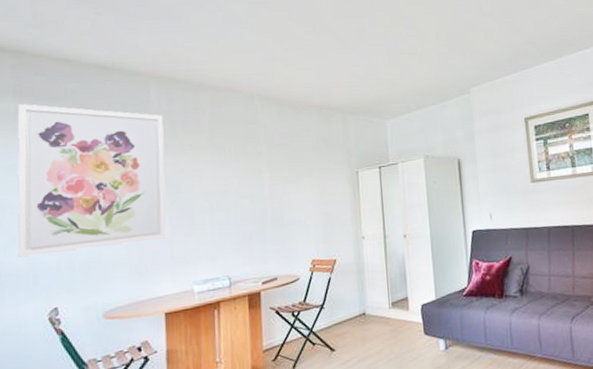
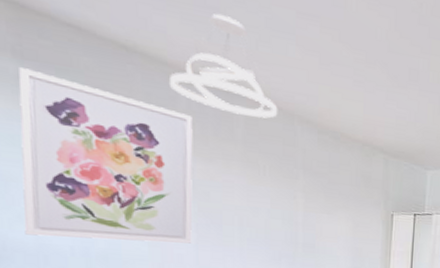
pendant light: none [142,20,239,105] -> present [170,13,278,119]

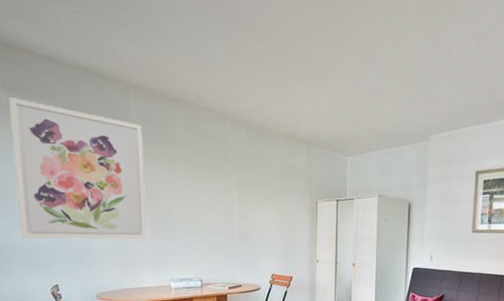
pendant light: present [170,13,278,119] -> none [122,30,212,121]

